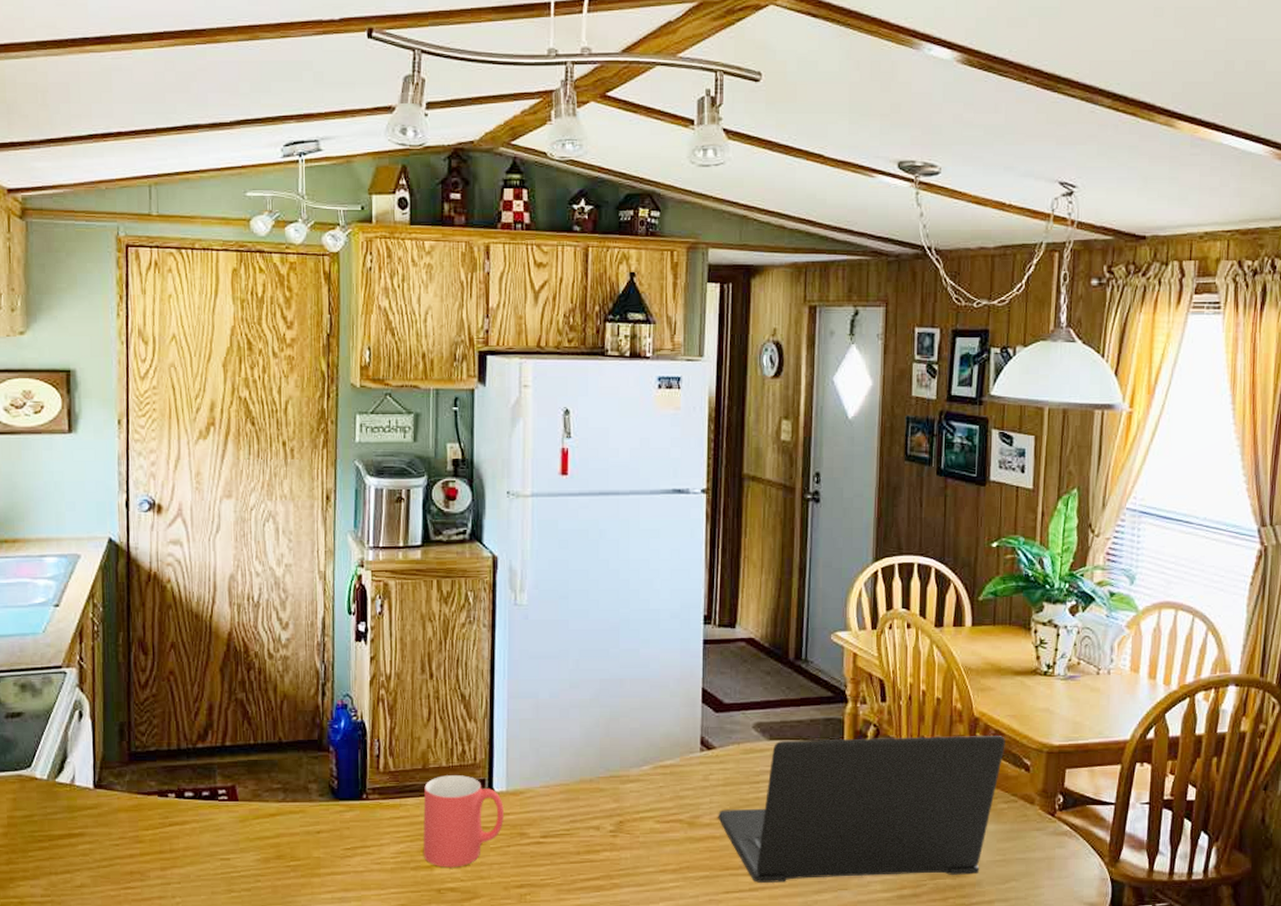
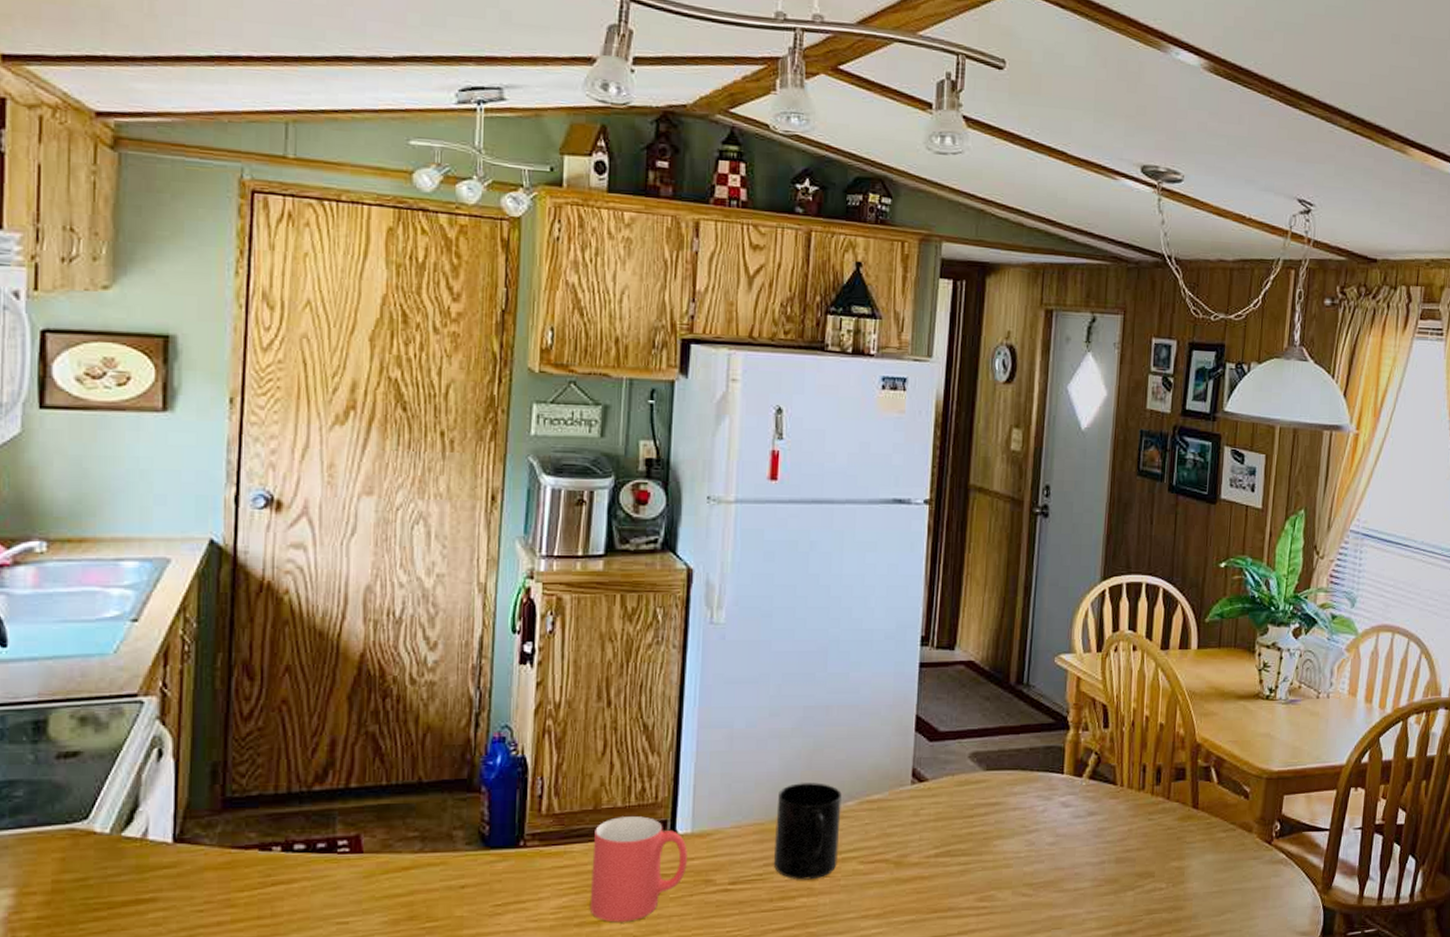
mug: none [579,748,637,836] -> present [773,783,842,880]
laptop: present [718,736,1005,883] -> none [928,762,1226,925]

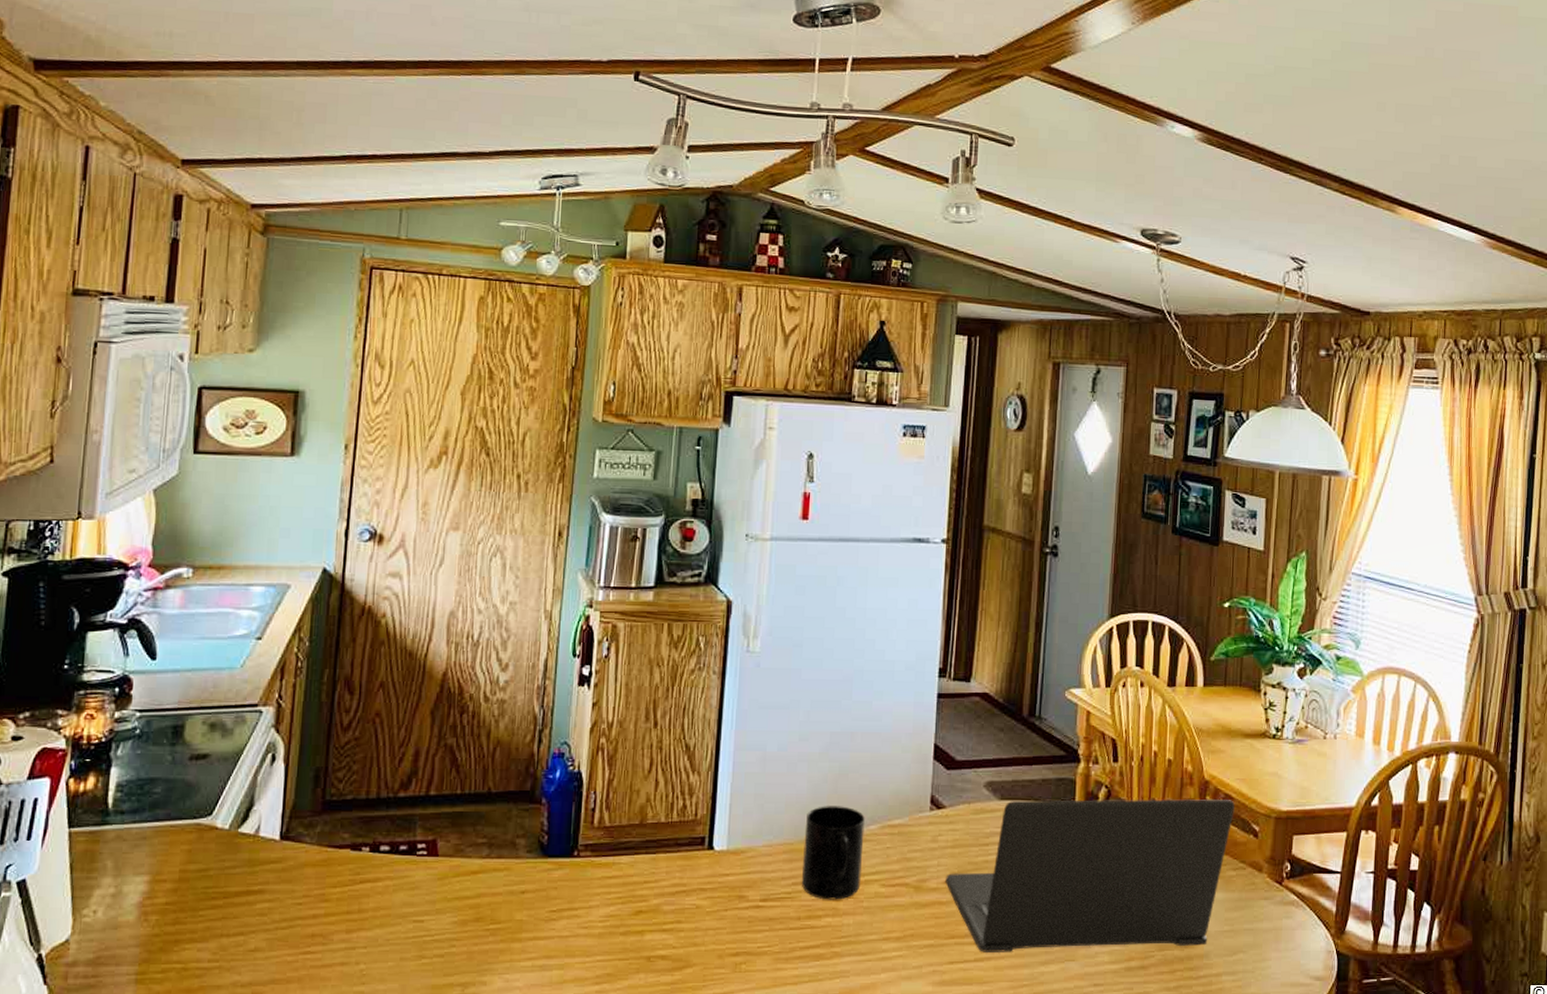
mug: present [589,816,687,923] -> none [634,832,723,933]
laptop: none [928,762,1226,925] -> present [945,799,1235,952]

